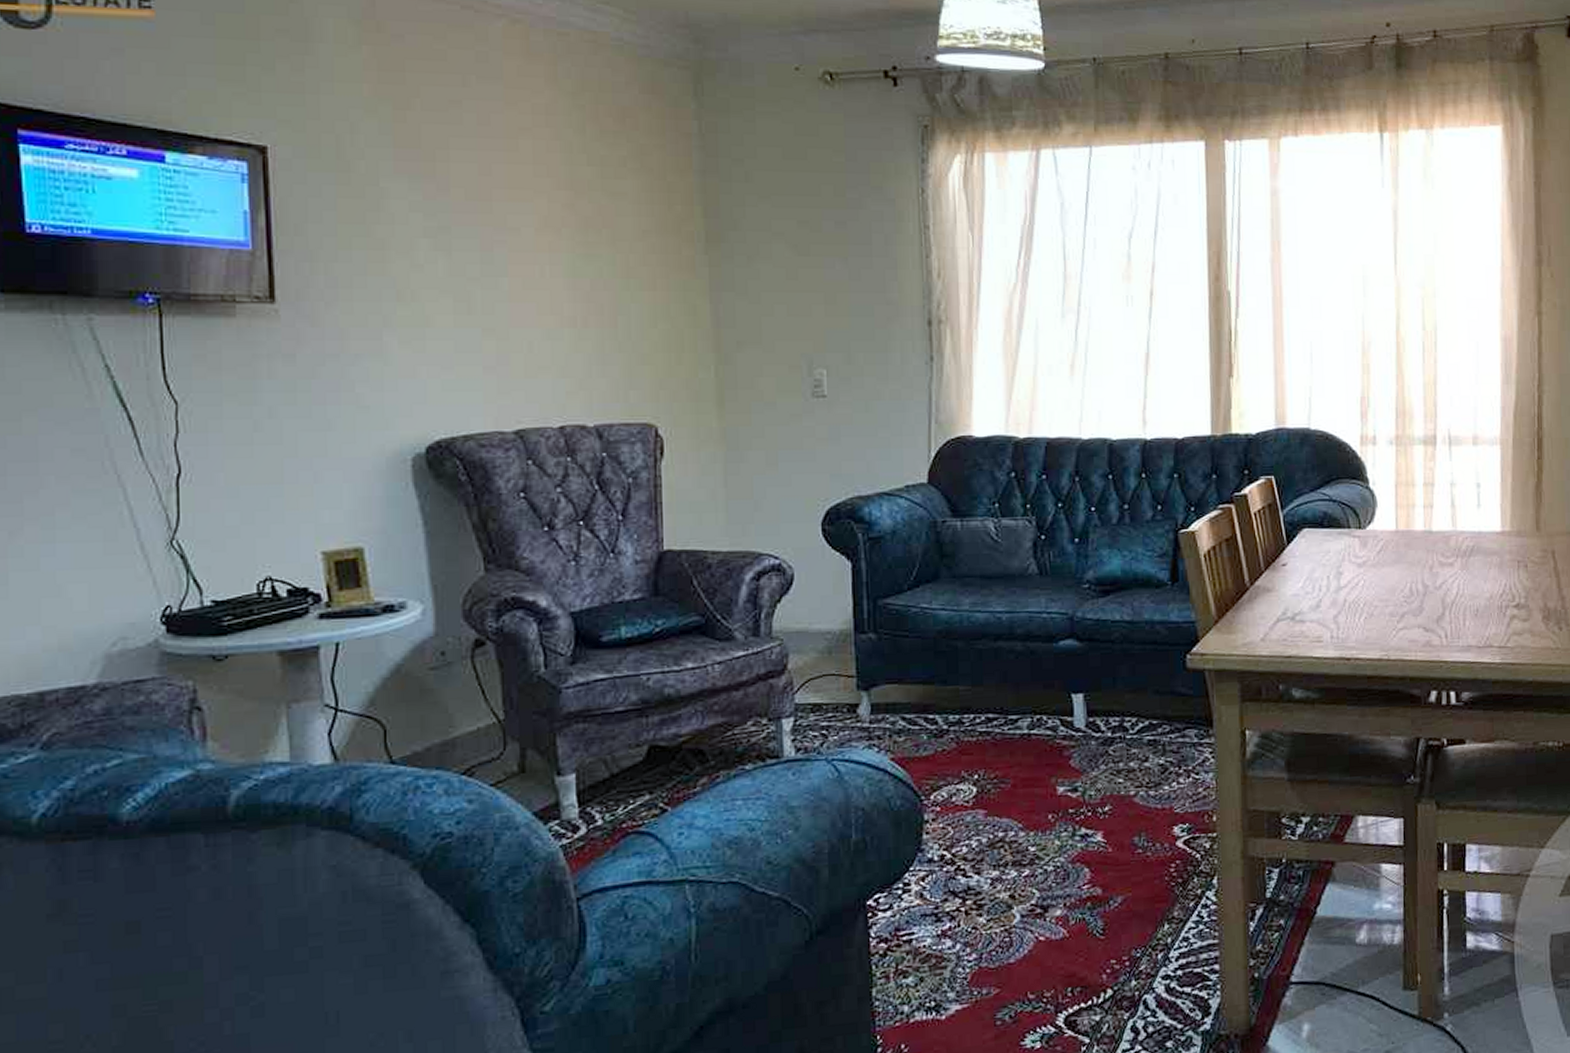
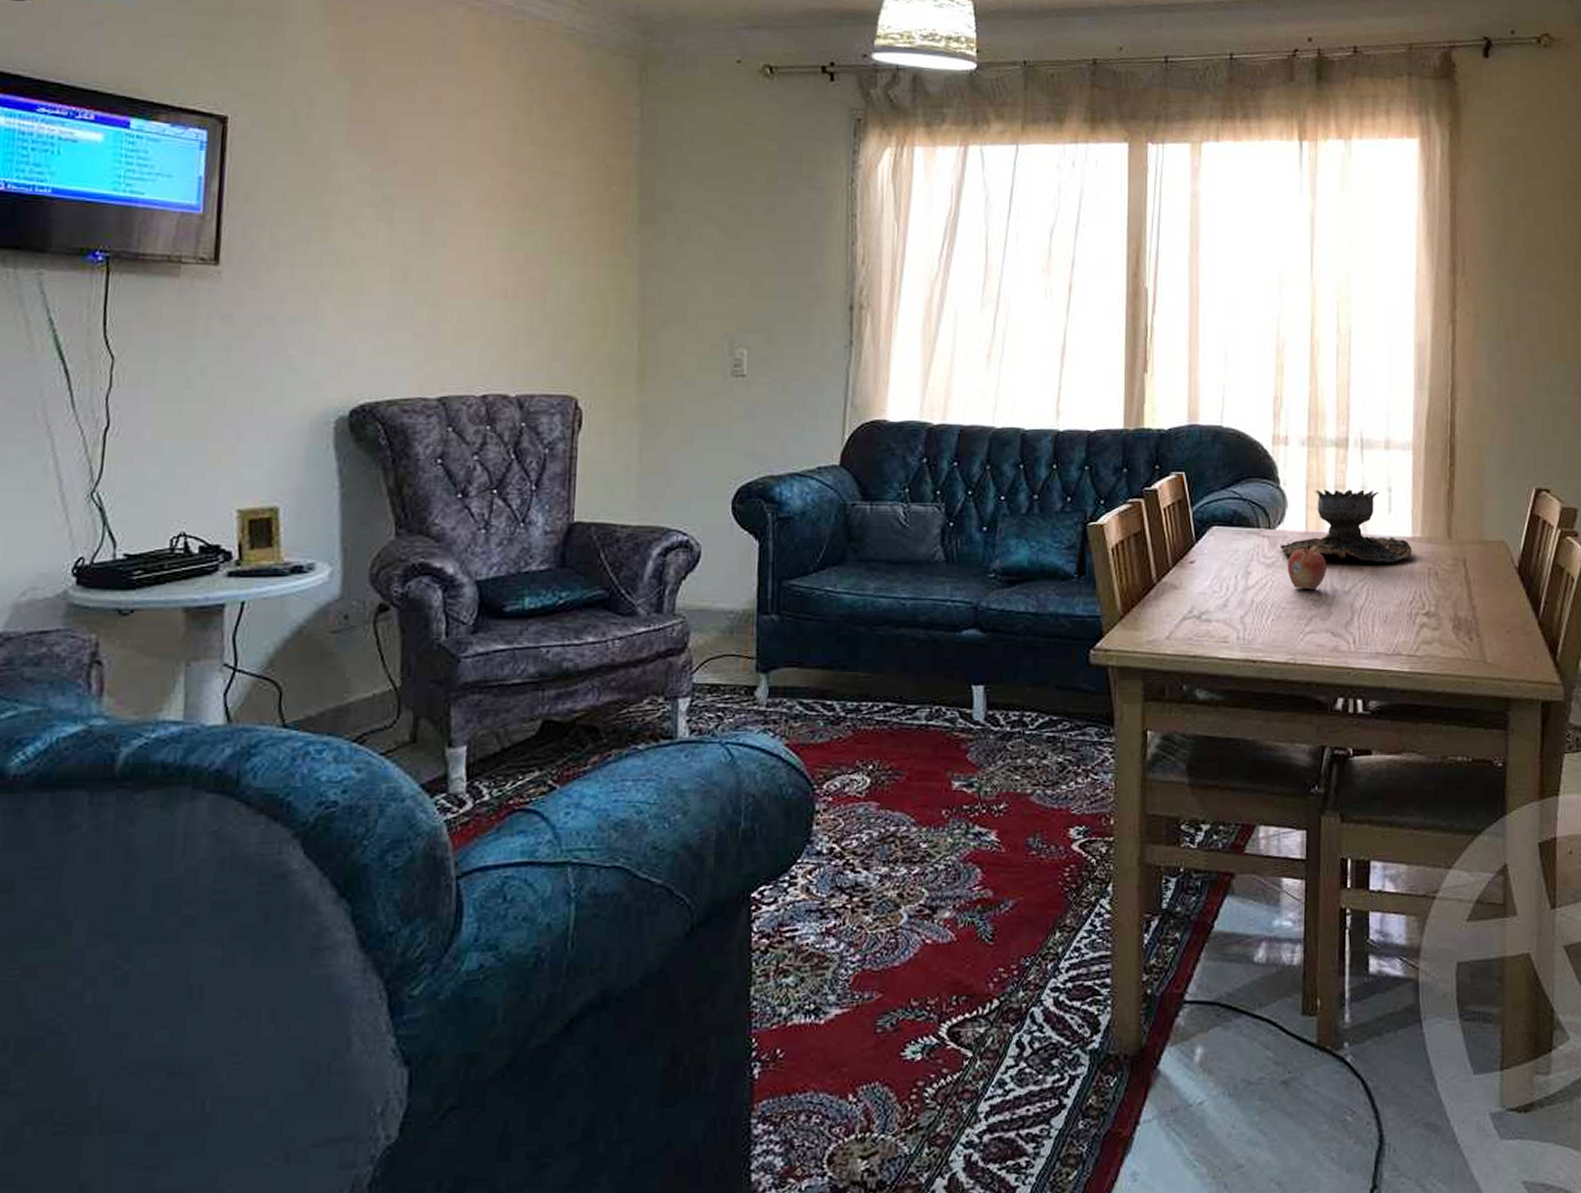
brazier: none [1371,486,1502,558] -> present [1281,489,1412,563]
fruit: none [1379,544,1418,587] -> present [1287,546,1327,589]

